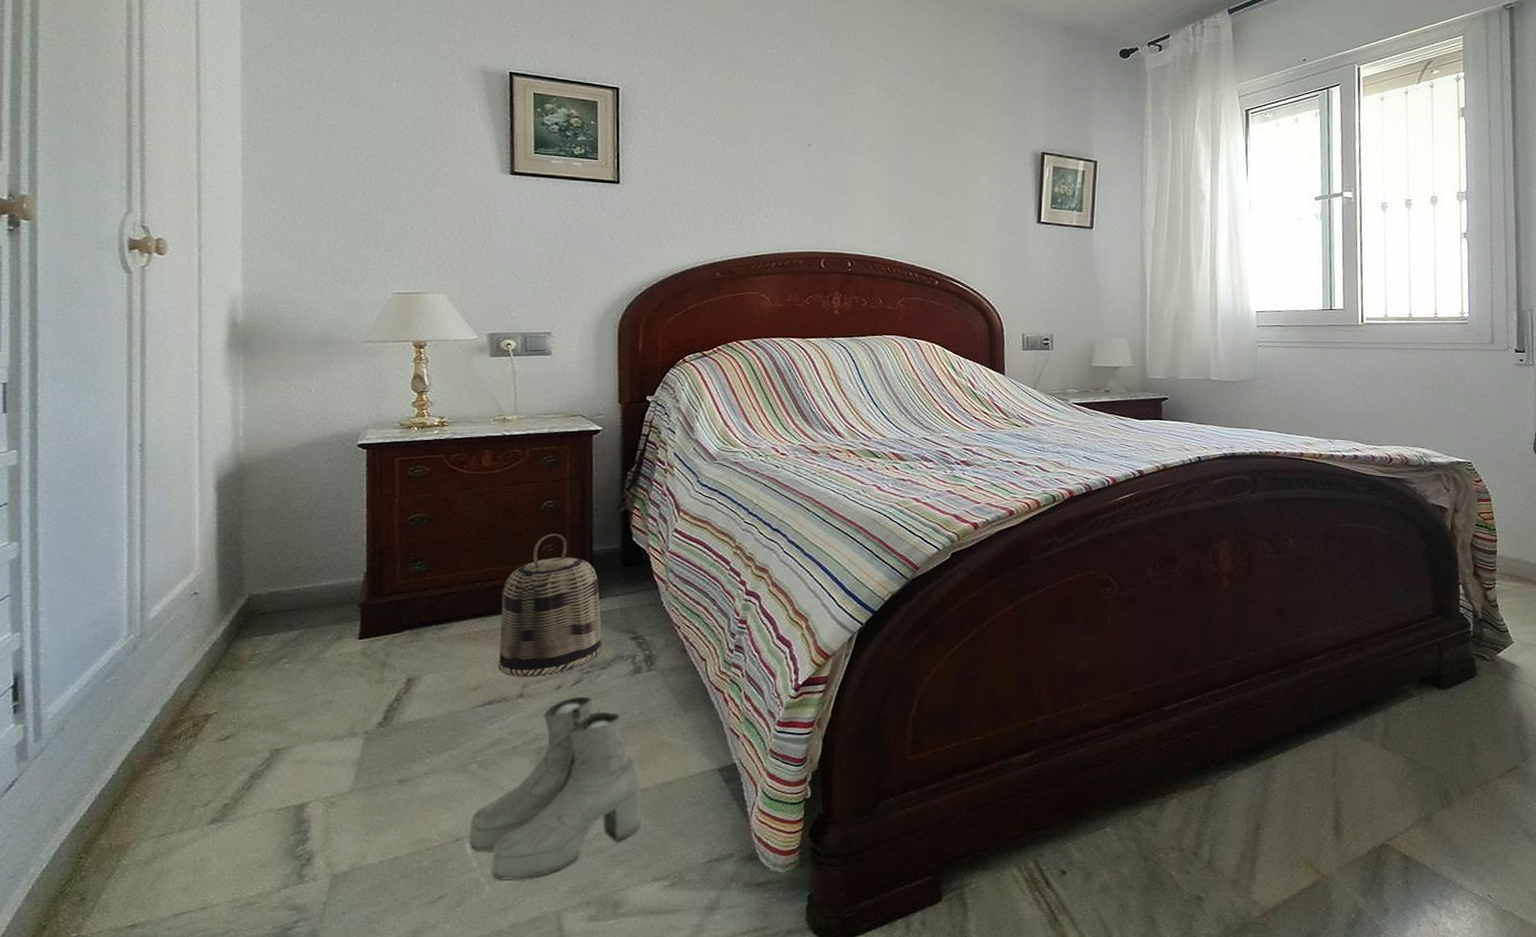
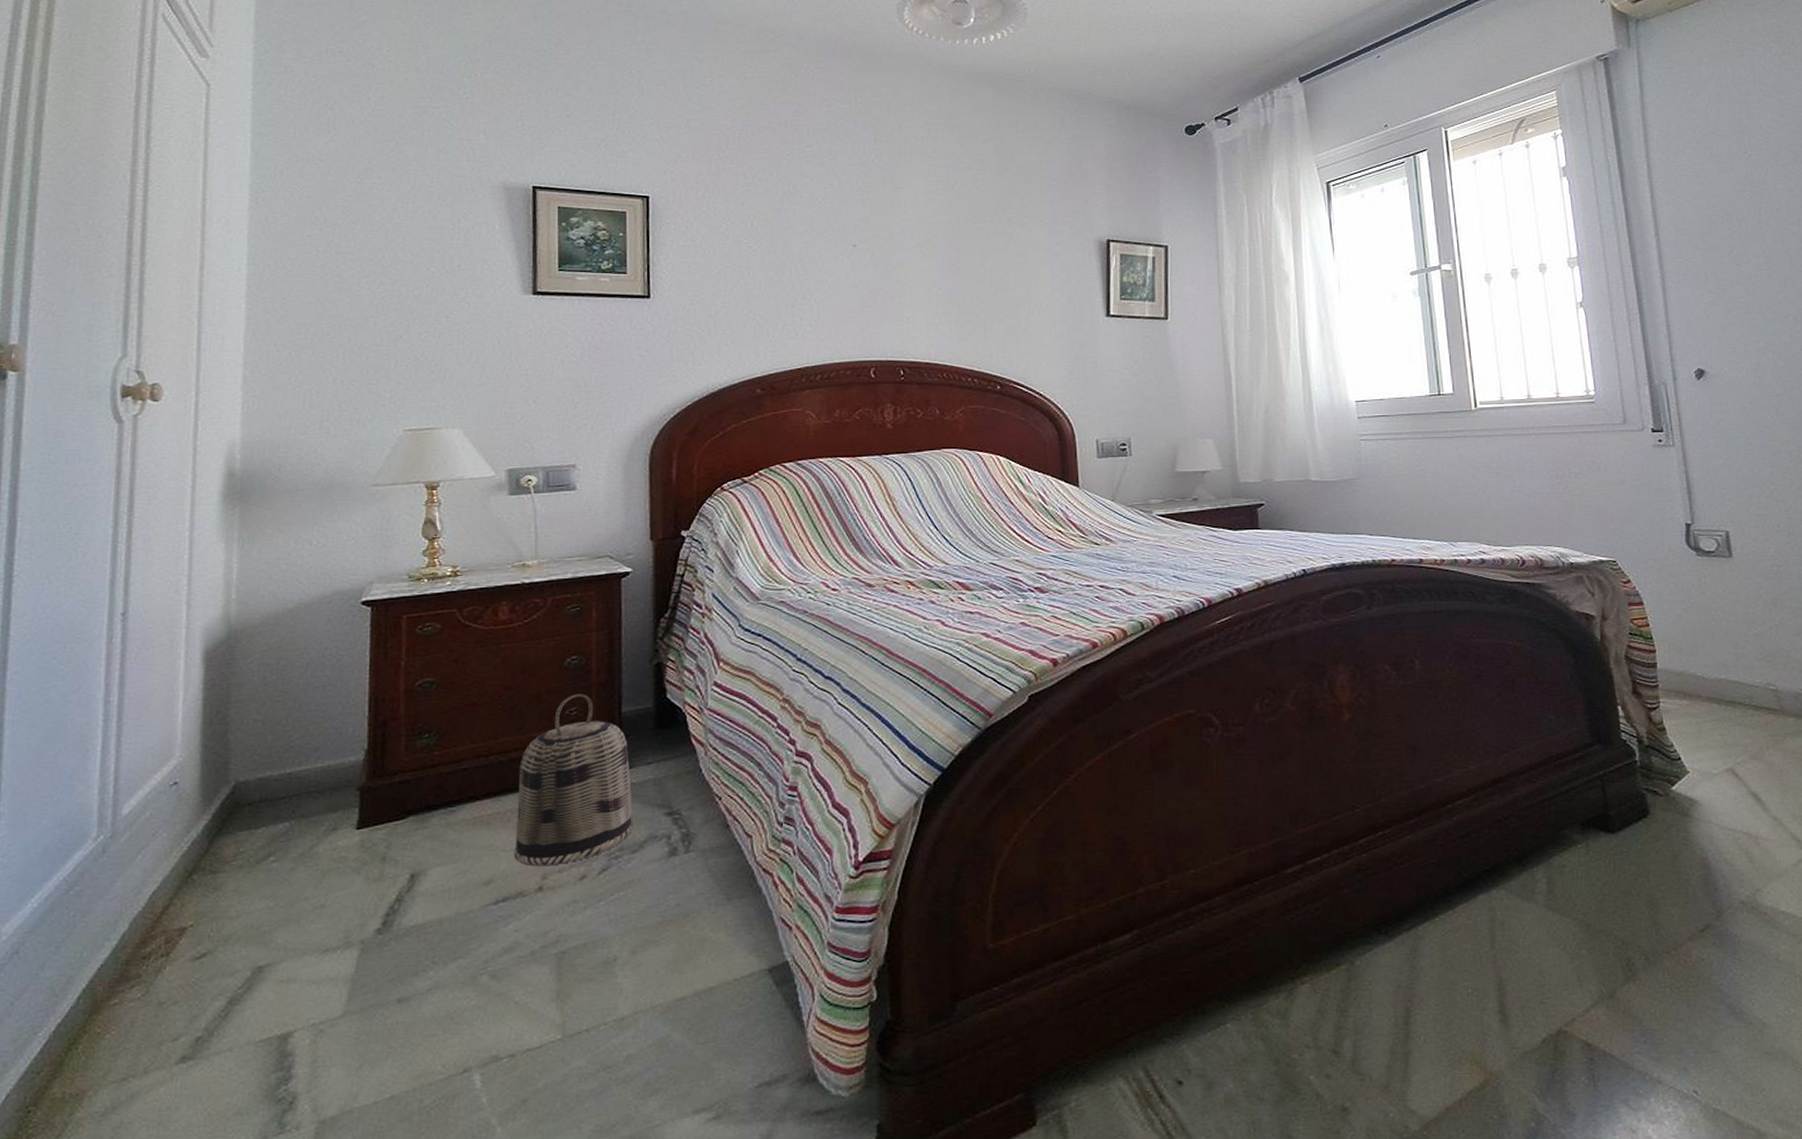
boots: present [469,696,642,880] -> none [478,886,680,1120]

